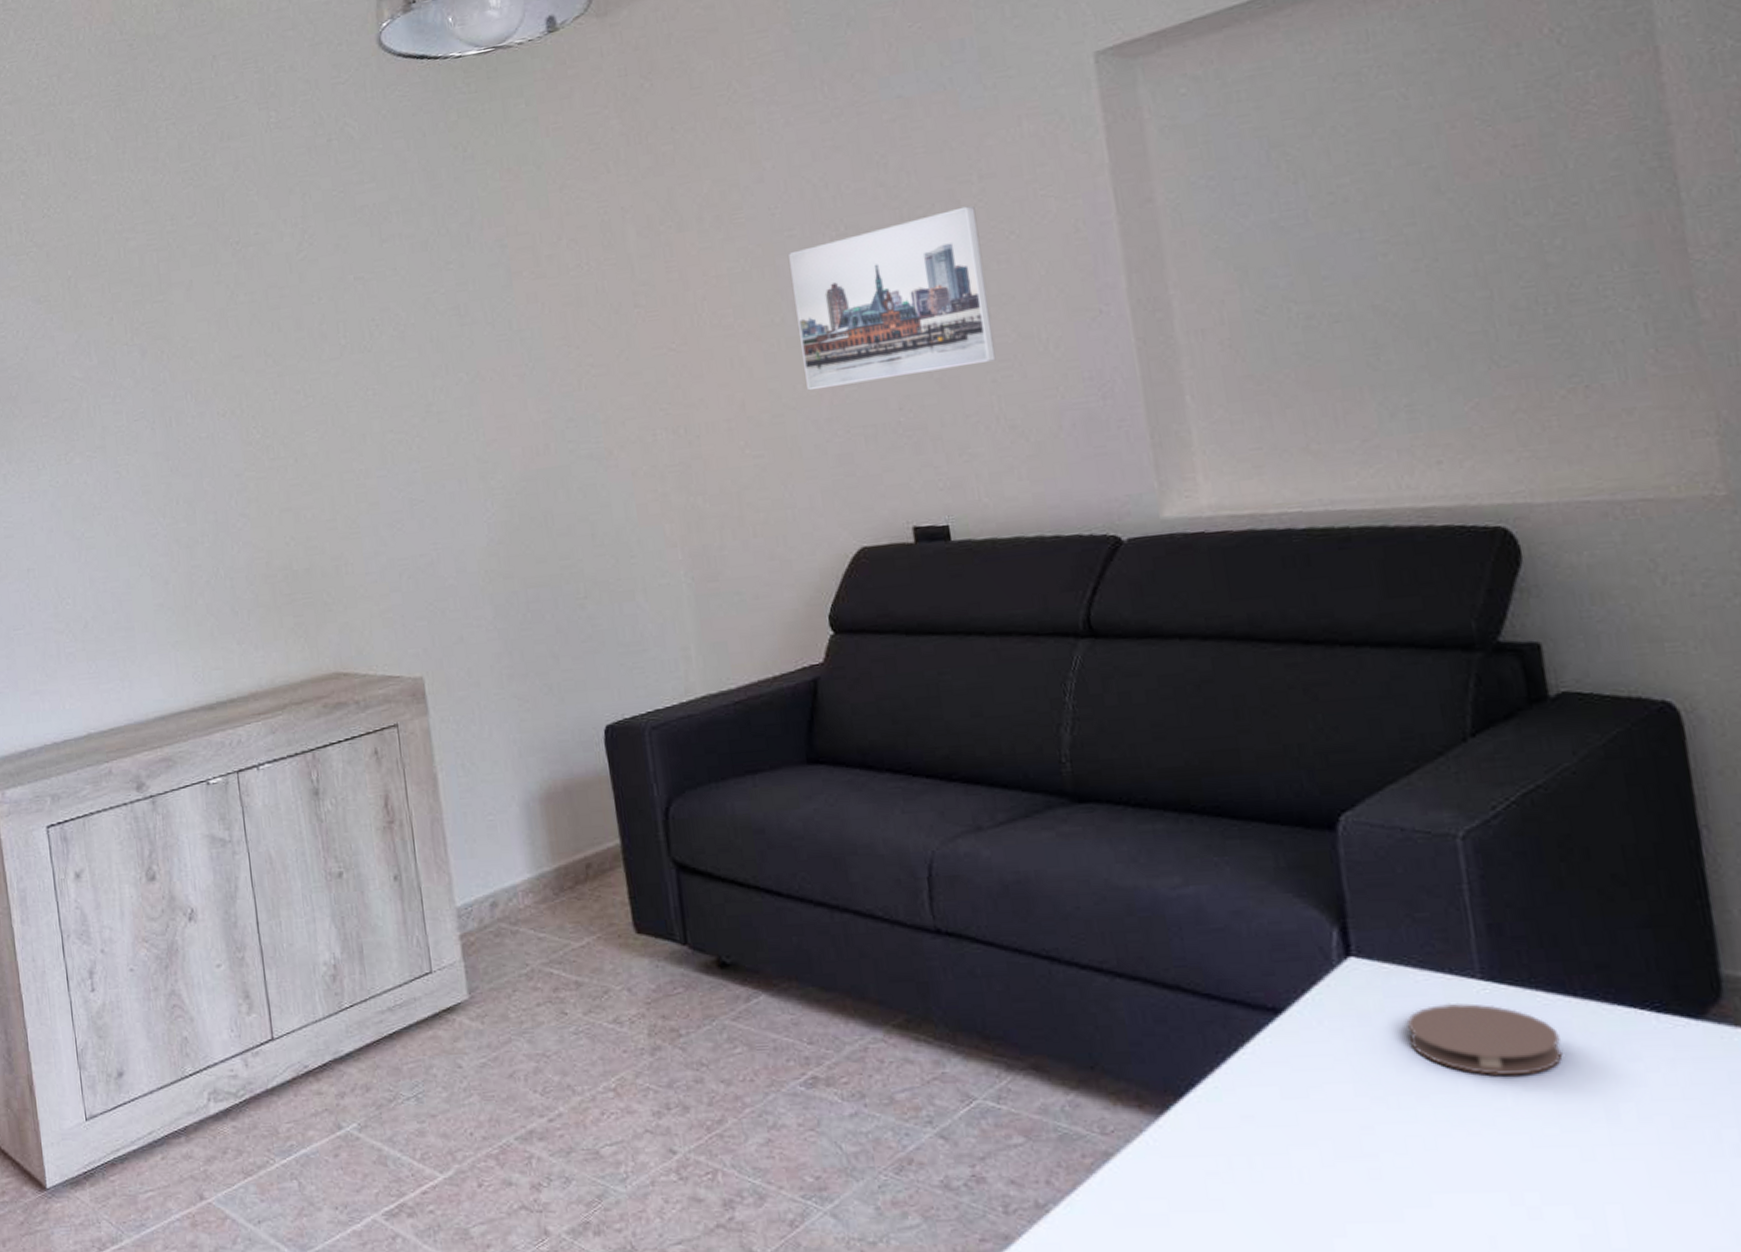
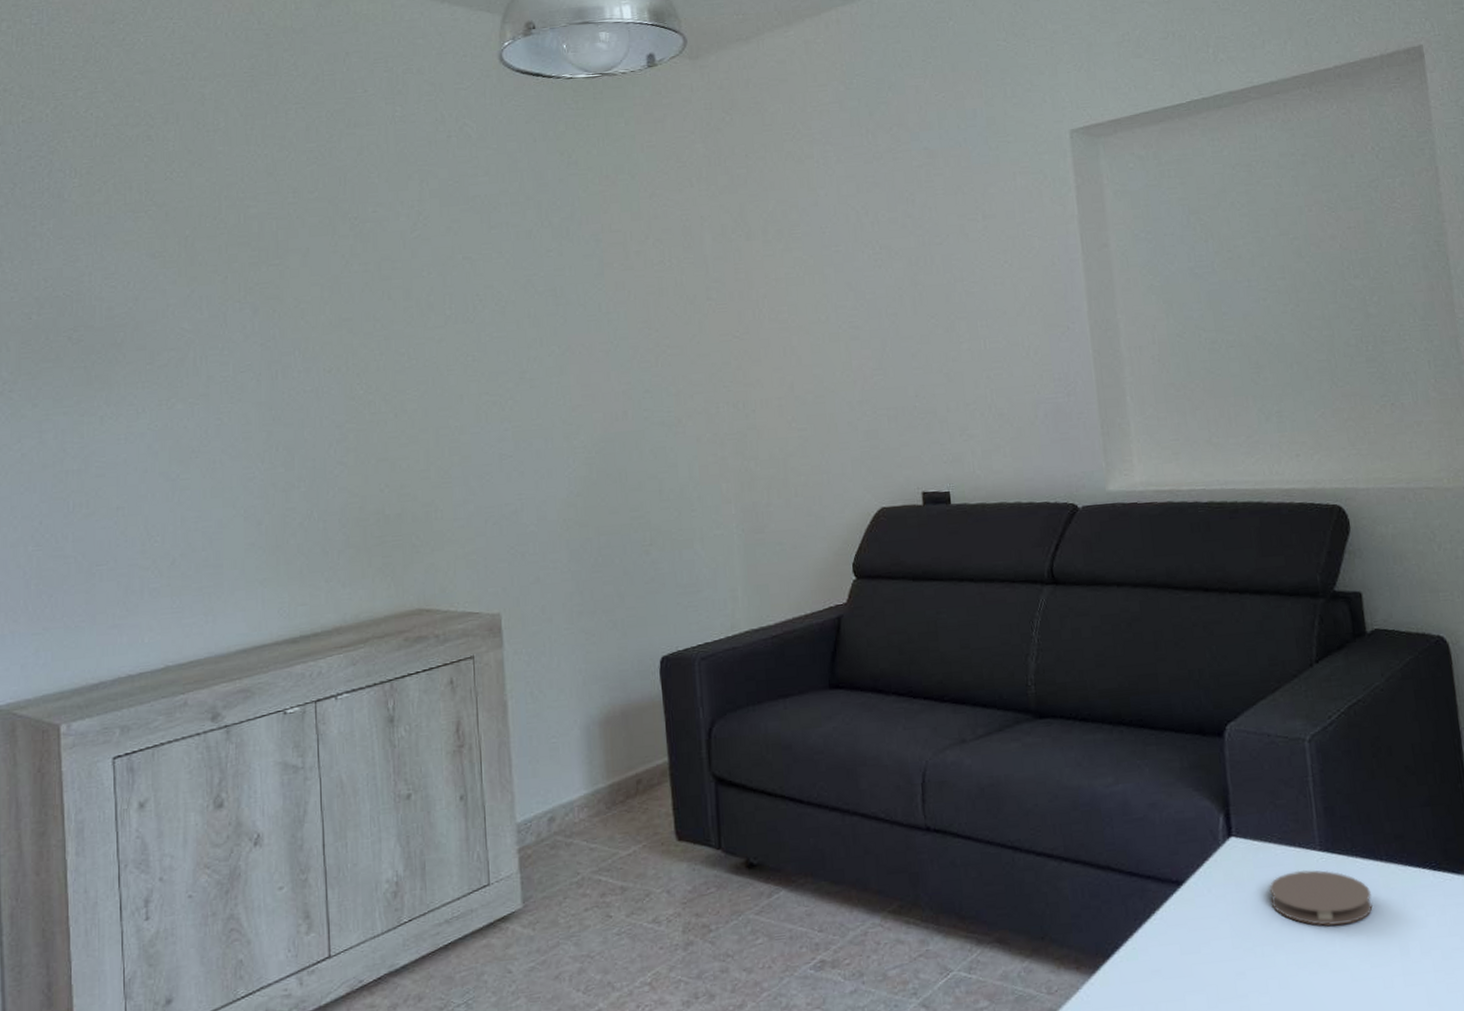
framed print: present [789,205,996,391] -> none [835,238,990,378]

